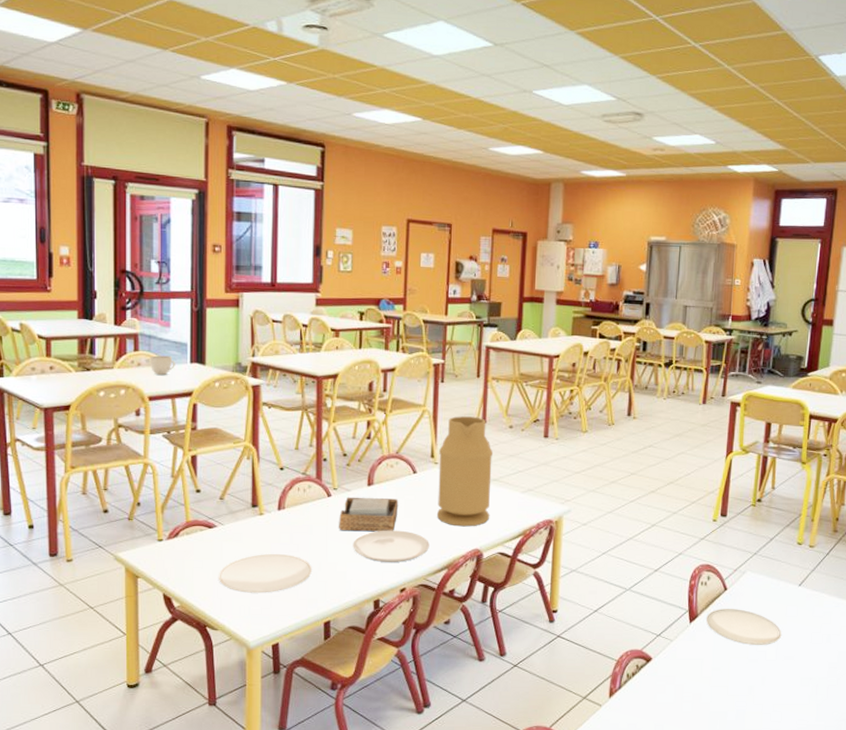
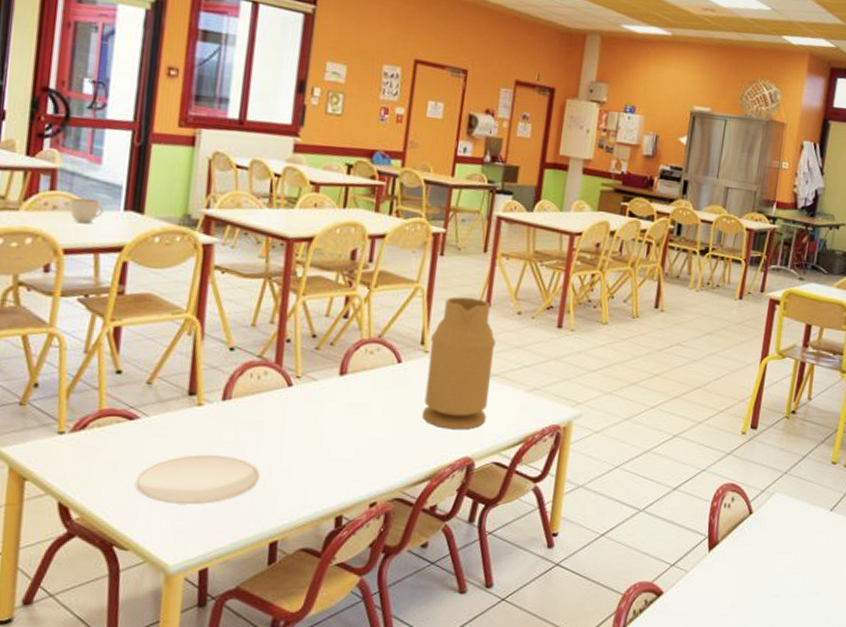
napkin holder: present [339,497,399,532] -> none [299,387,377,433]
plate: present [353,530,430,562] -> none [314,430,411,471]
plate: present [705,608,782,645] -> none [726,534,809,578]

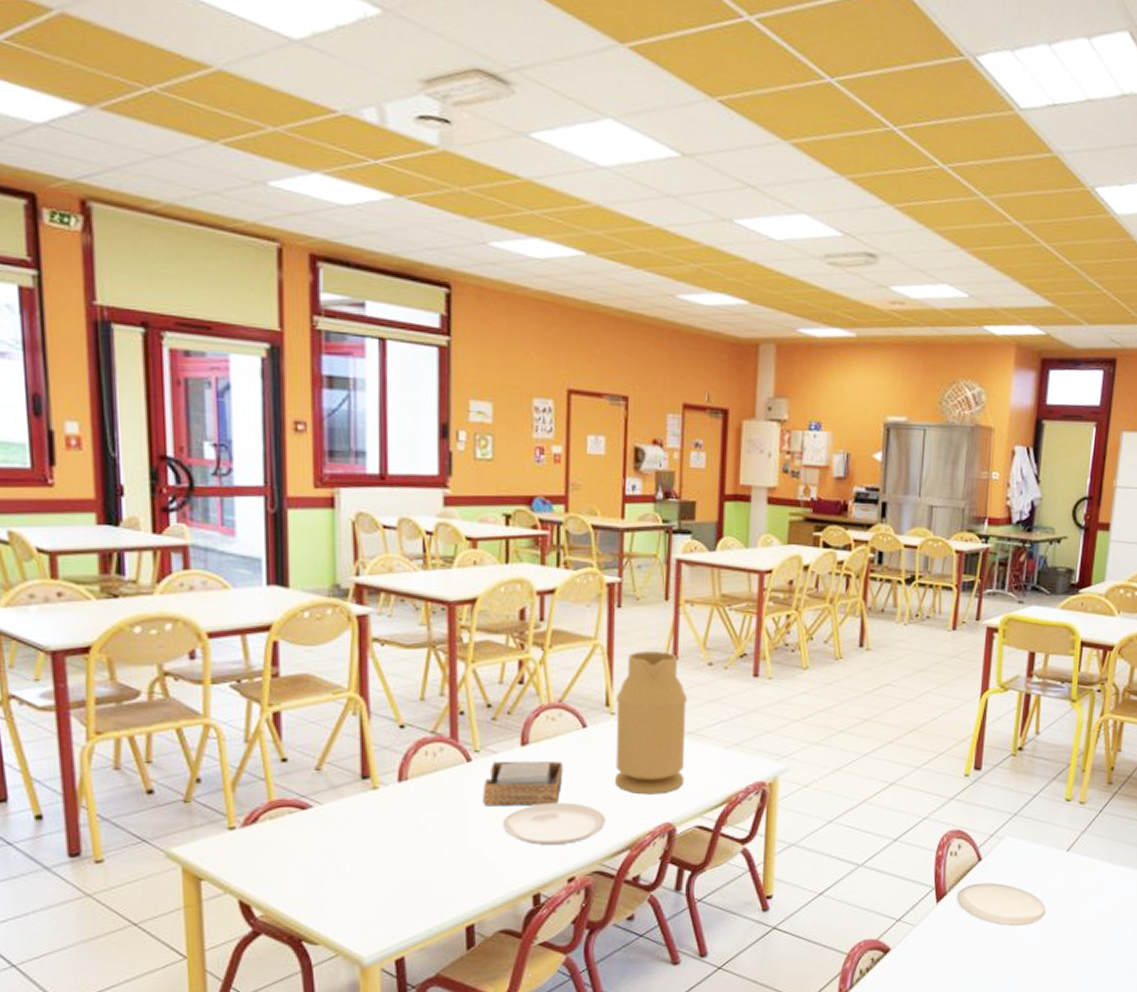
cup: present [69,197,104,224] -> none [206,575,245,604]
plate: present [134,454,260,505] -> none [316,839,448,894]
napkin holder: none [299,387,377,433] -> present [483,760,564,807]
plate: none [314,430,411,471] -> present [503,802,606,845]
plate: none [726,534,809,578] -> present [955,882,1046,926]

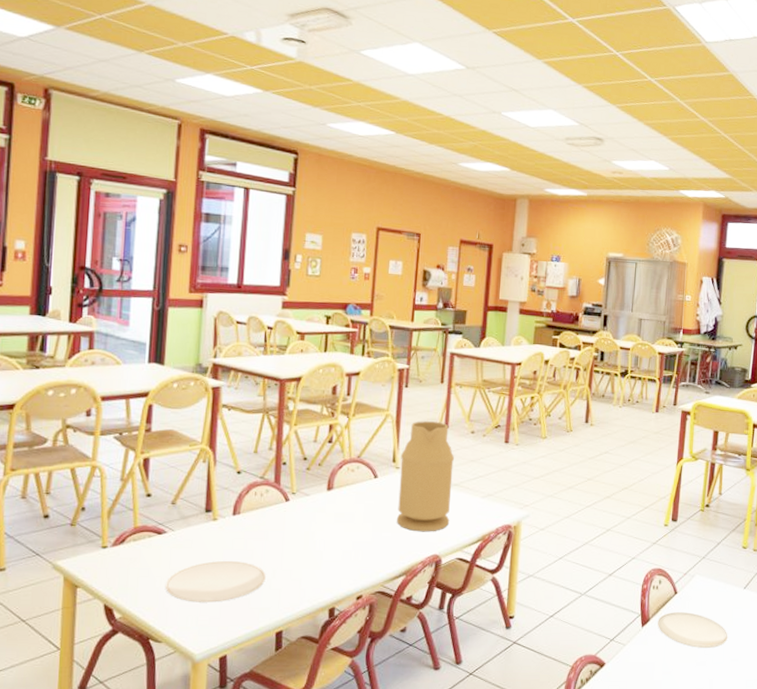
plate: none [316,839,448,894] -> present [165,560,266,603]
napkin holder: present [483,760,564,807] -> none [296,501,359,538]
plate: present [503,802,606,845] -> none [309,535,388,569]

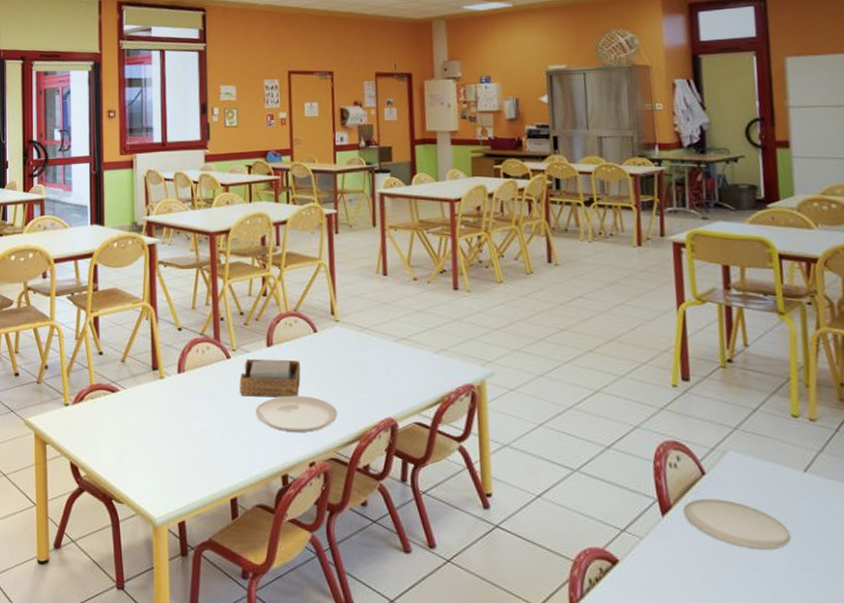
plate: present [165,560,266,603] -> none [122,420,215,464]
napkin holder: none [296,501,359,538] -> present [240,358,301,398]
plate: none [309,535,388,569] -> present [255,395,337,432]
water jug: present [396,421,455,532] -> none [339,269,402,392]

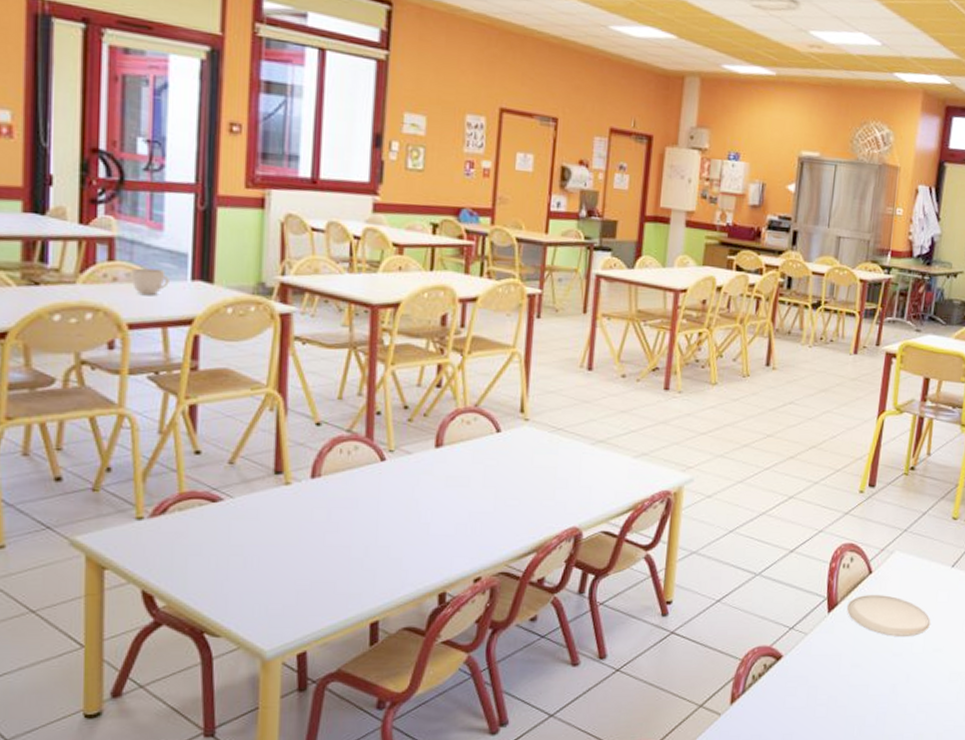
cup: none [54,218,77,238] -> present [131,267,169,296]
napkin holder: present [240,358,301,398] -> none [394,461,476,507]
plate: present [255,395,337,432] -> none [412,504,514,545]

